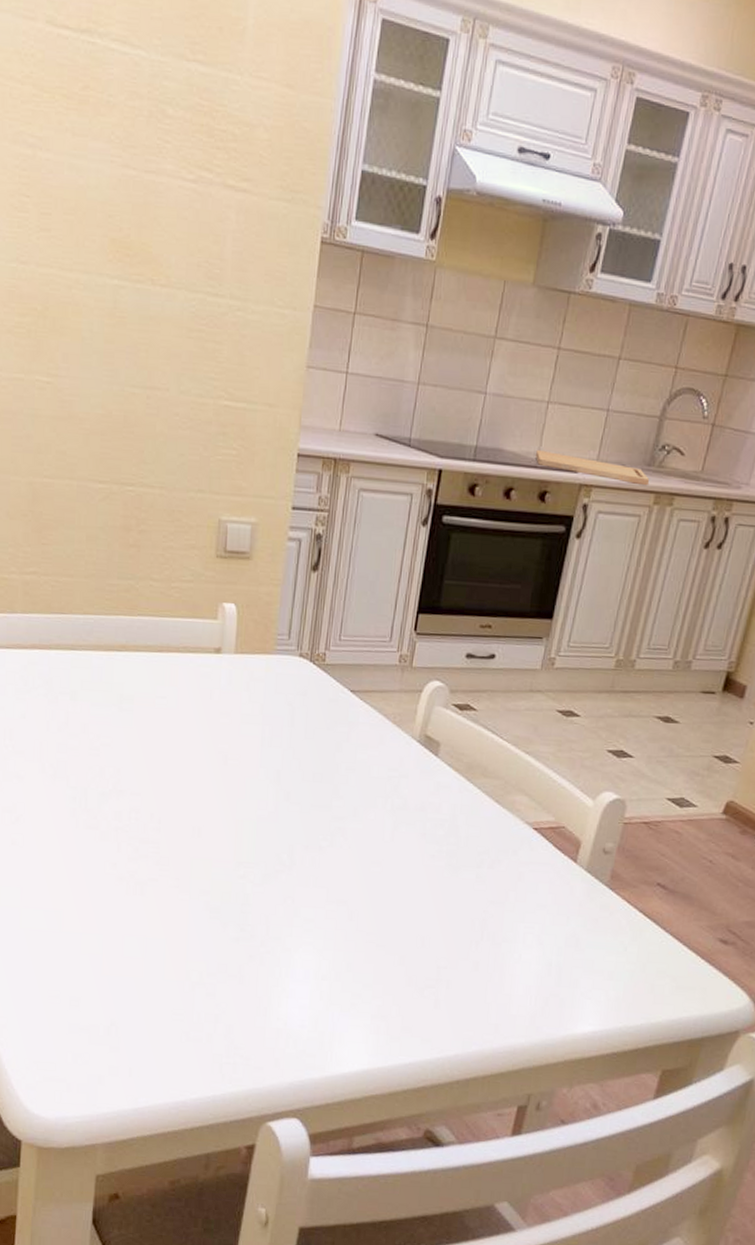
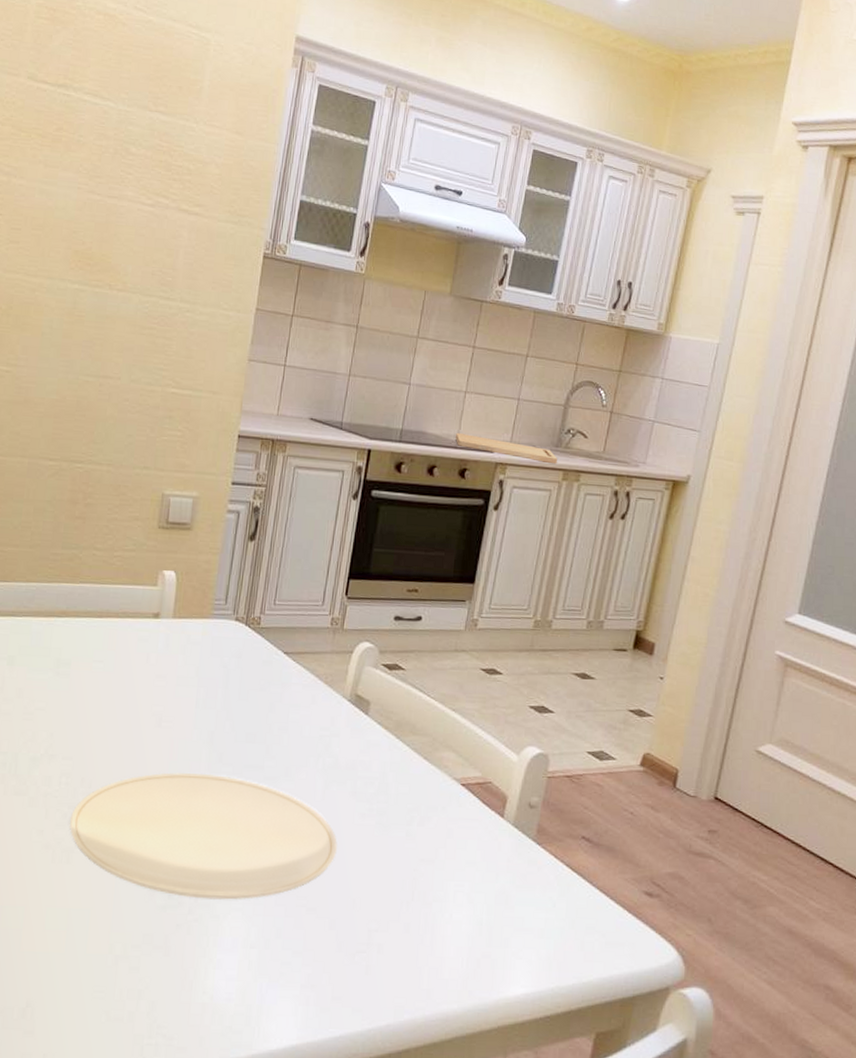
plate: none [142,810,407,934] -> present [70,772,337,900]

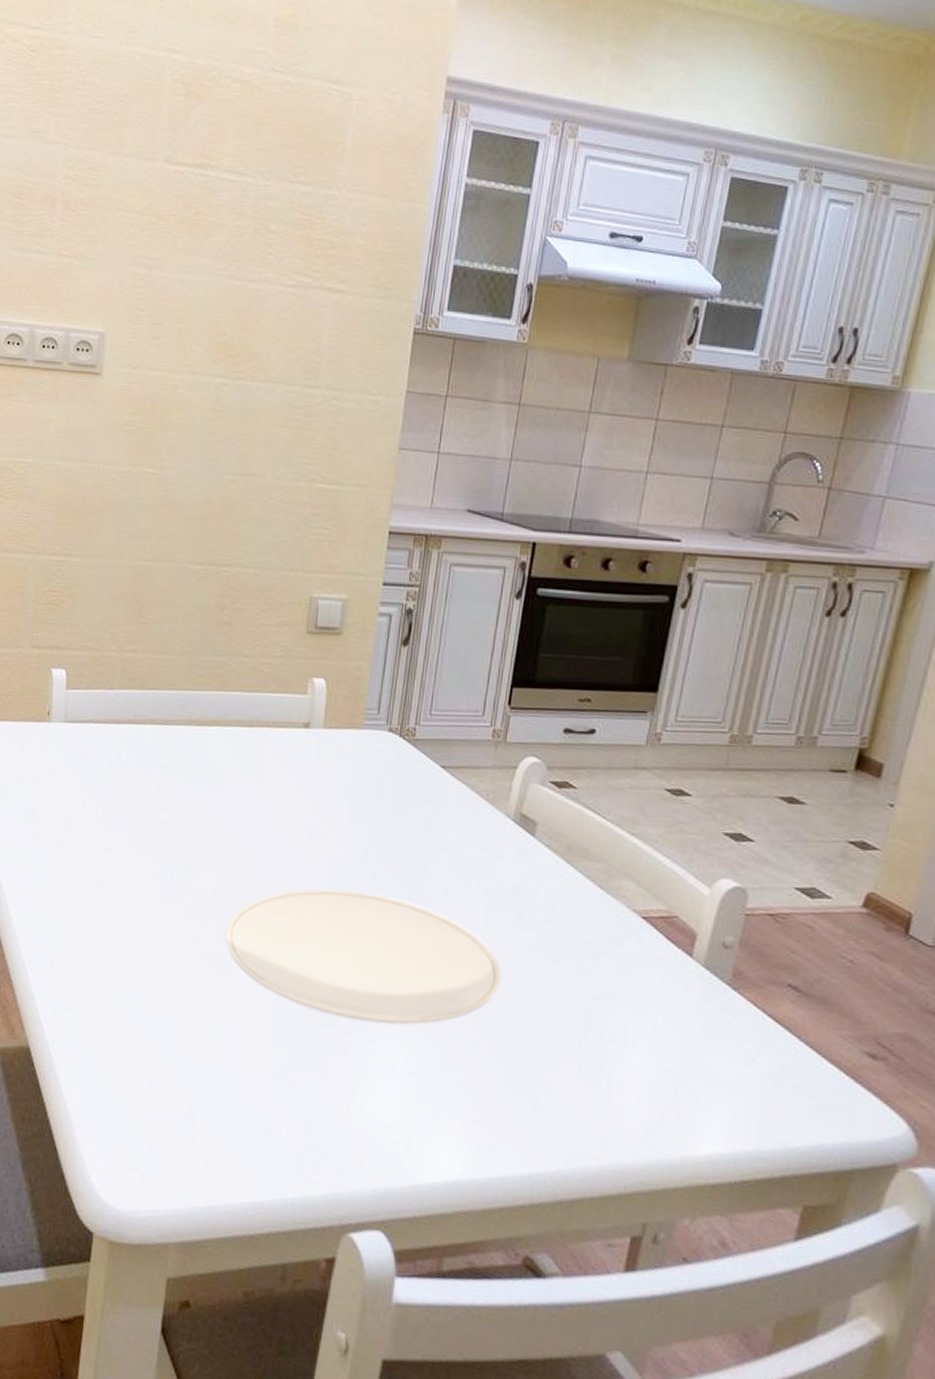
cutting board: present [455,432,558,464] -> none [634,519,761,553]

